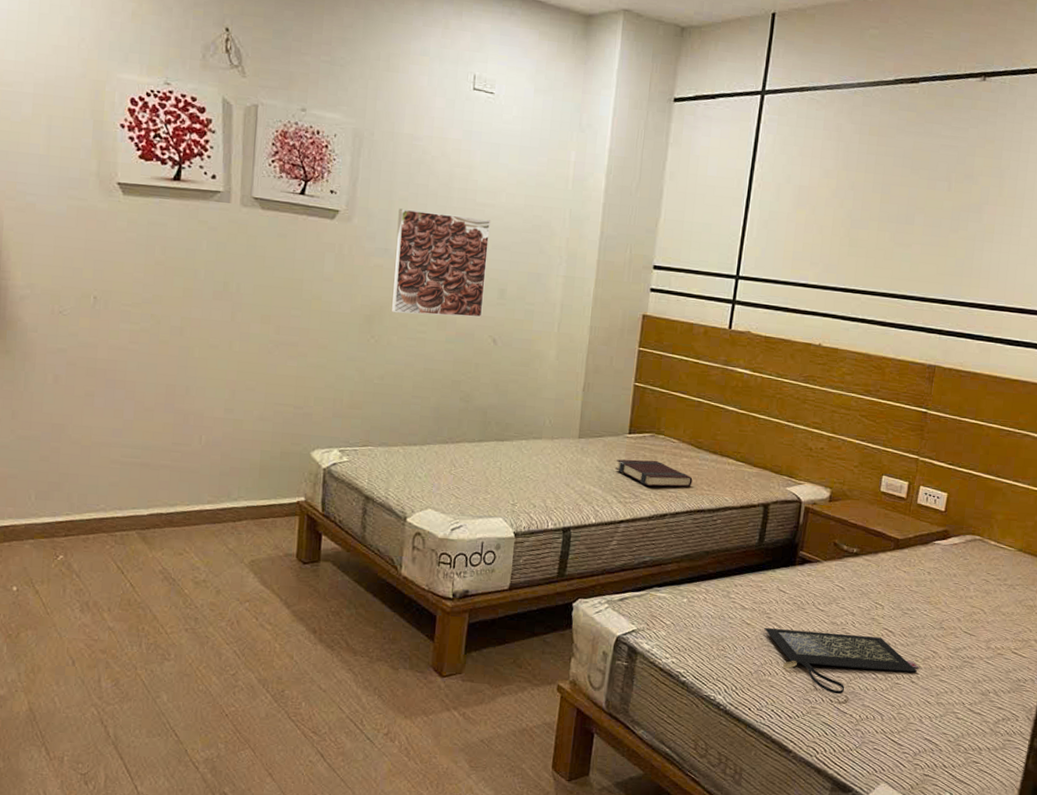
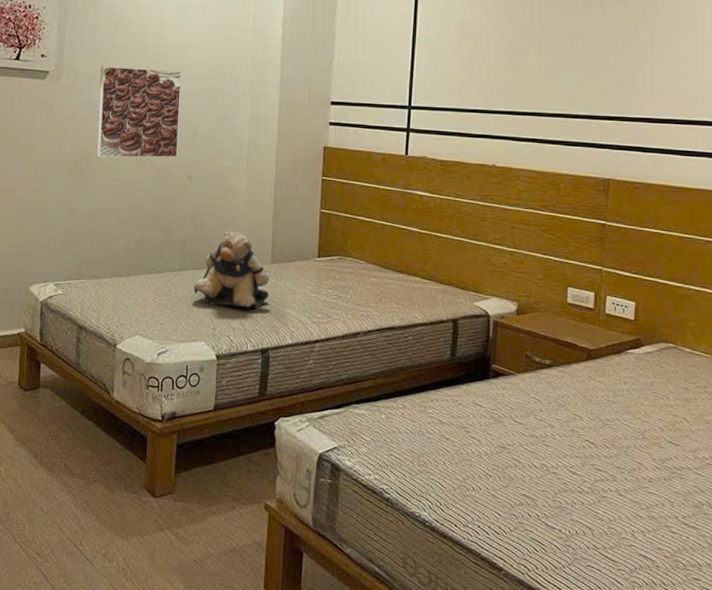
teddy bear: none [493,401,576,486] -> present [194,231,270,310]
book: present [615,459,693,487] -> none [307,281,382,307]
clutch bag: present [764,627,919,695] -> none [464,441,626,509]

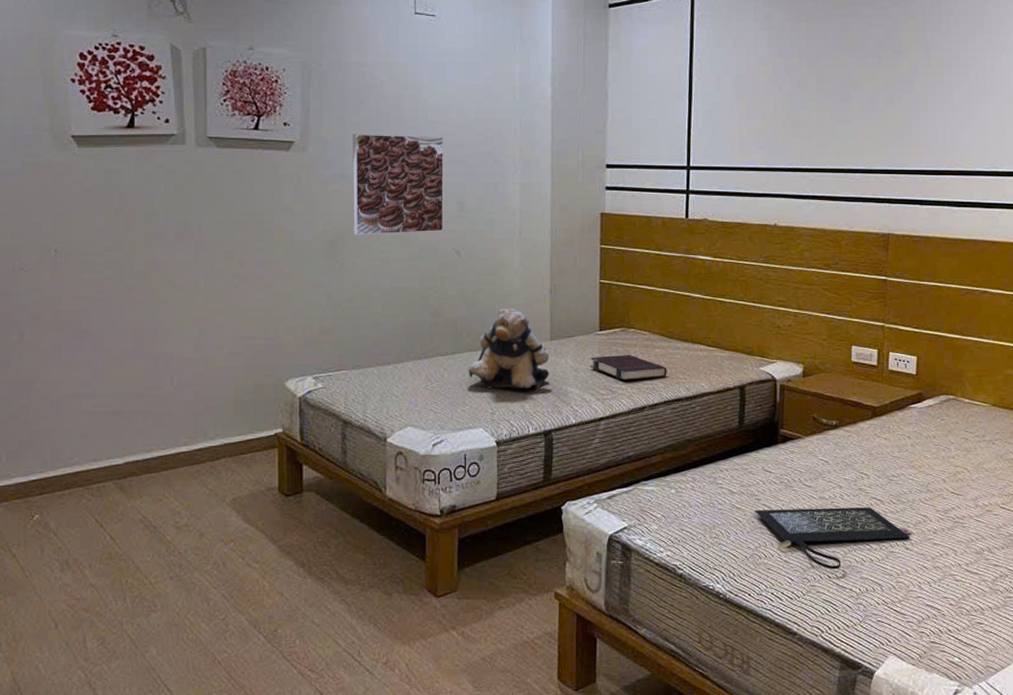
book: none [307,281,382,307] -> present [589,354,667,381]
clutch bag: none [464,441,626,509] -> present [755,507,912,570]

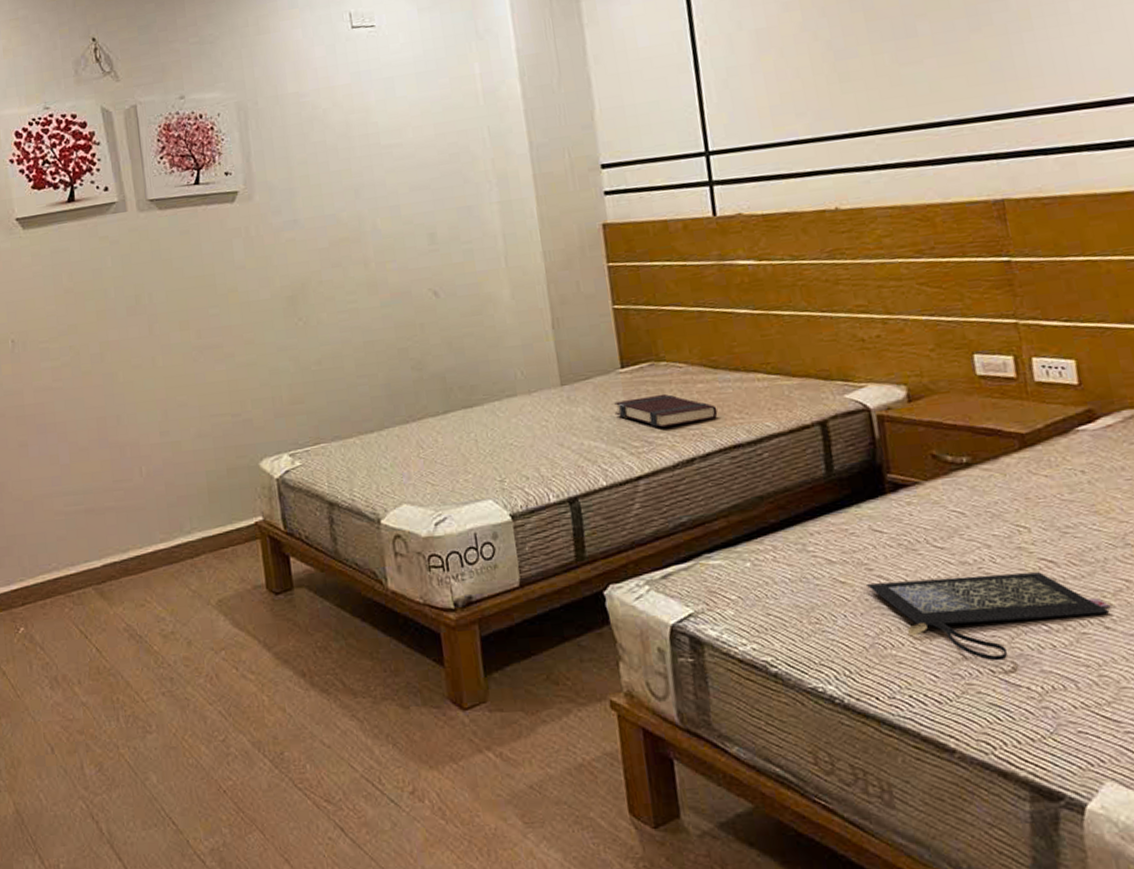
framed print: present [353,134,444,236] -> none [300,161,416,288]
teddy bear: present [469,308,550,390] -> none [466,351,566,452]

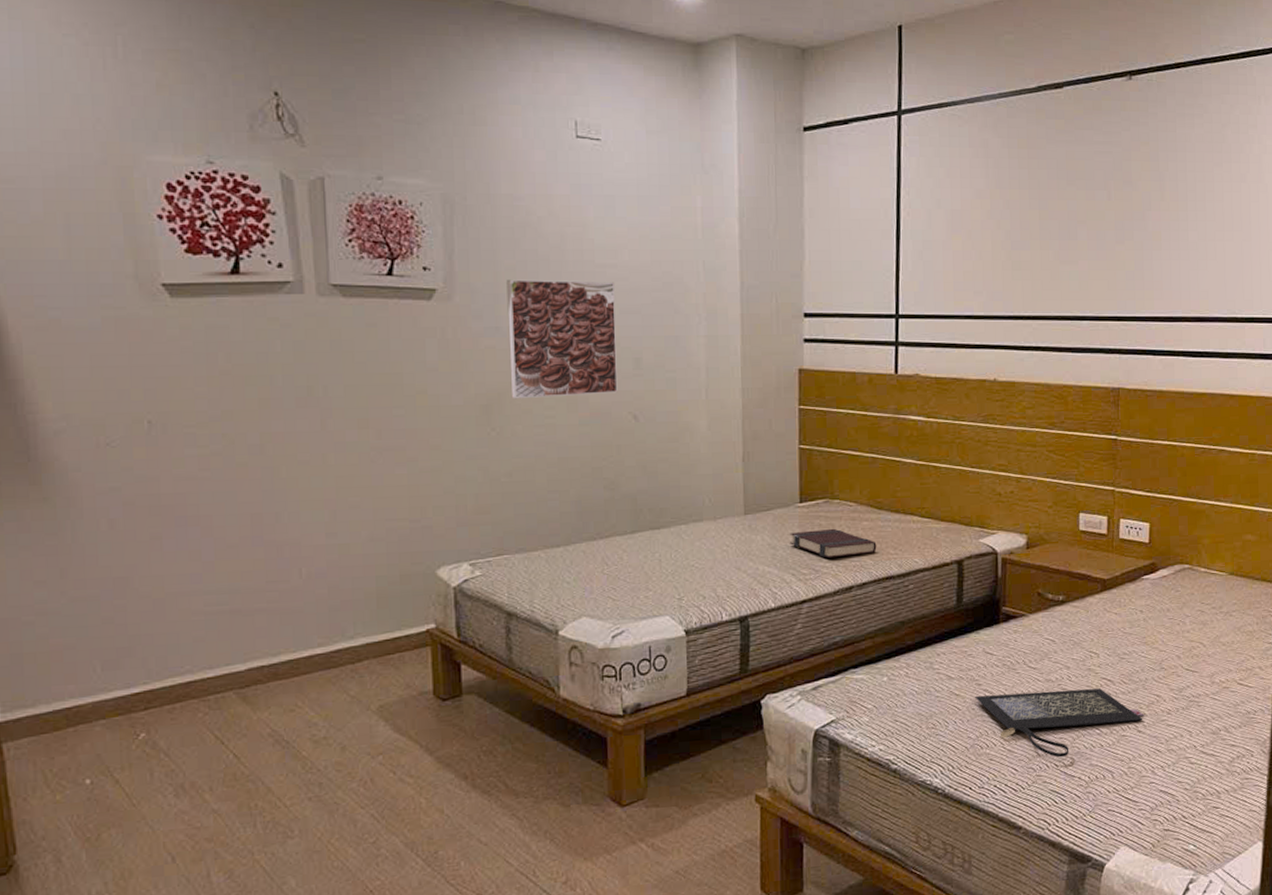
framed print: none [300,161,416,288] -> present [506,279,618,399]

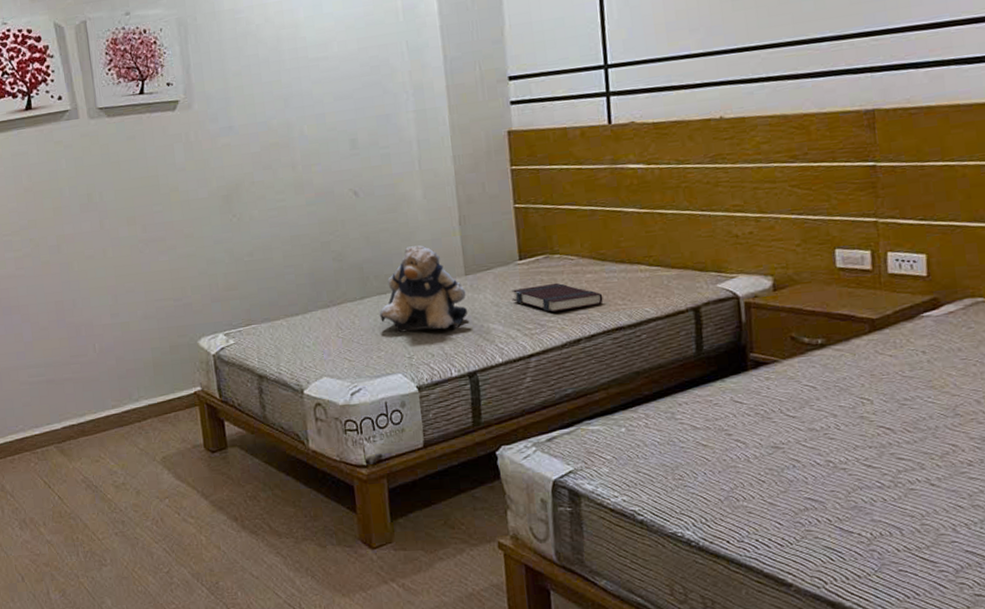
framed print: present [506,279,618,399] -> none [234,73,338,188]
teddy bear: none [651,479,744,572] -> present [380,245,468,333]
clutch bag: present [975,688,1144,758] -> none [726,437,937,512]

